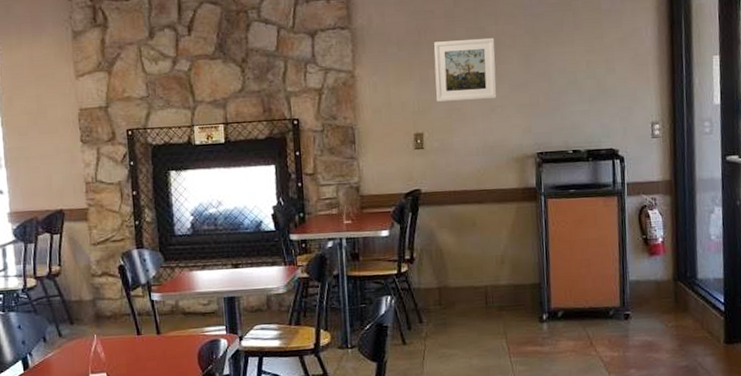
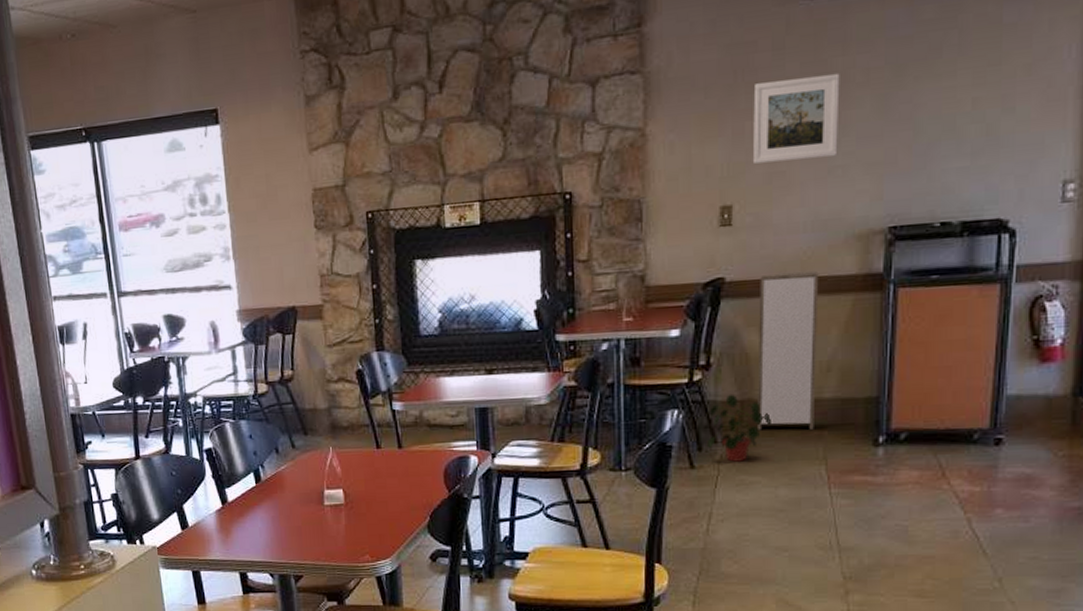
potted plant: none [414,282,463,339] -> present [706,394,771,463]
storage cabinet: none [447,184,495,312] -> present [757,270,819,431]

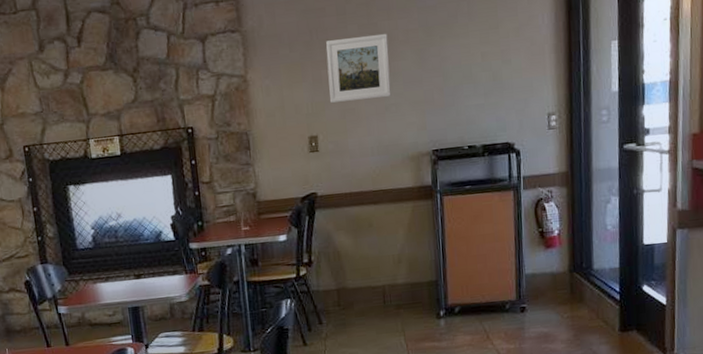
potted plant: present [706,394,771,463] -> none [314,284,361,339]
storage cabinet: present [757,270,819,431] -> none [343,184,393,312]

